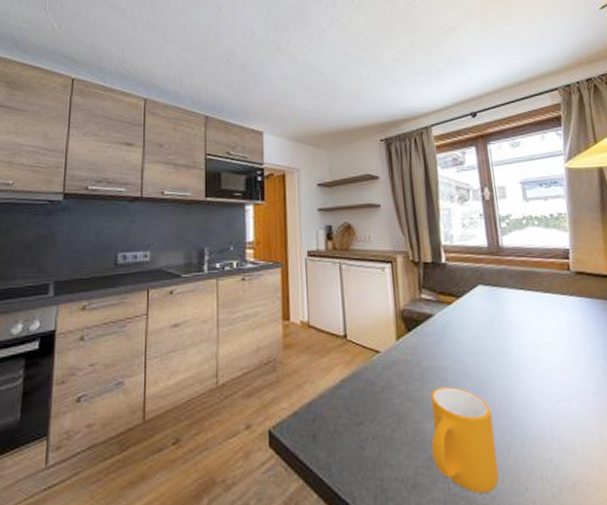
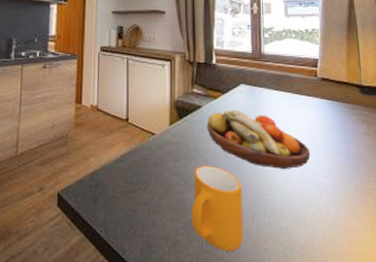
fruit bowl: none [441,316,573,387] -> present [207,109,311,170]

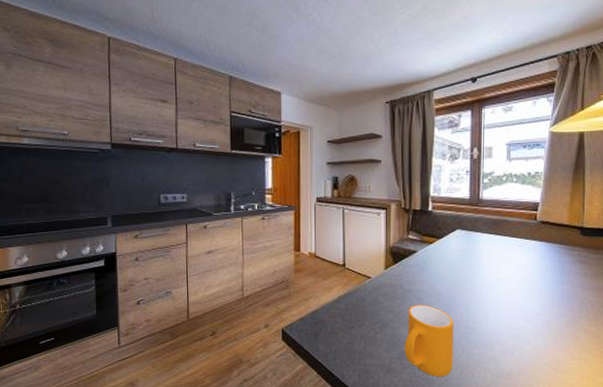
fruit bowl: present [207,109,311,170] -> none [421,253,524,308]

